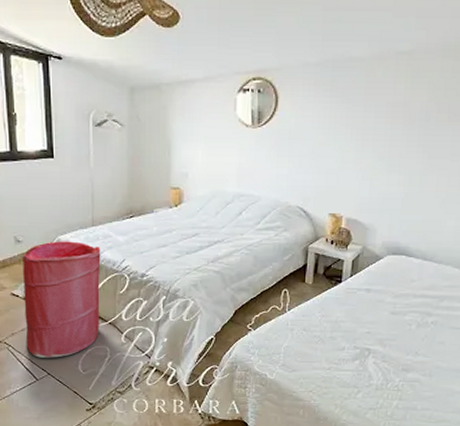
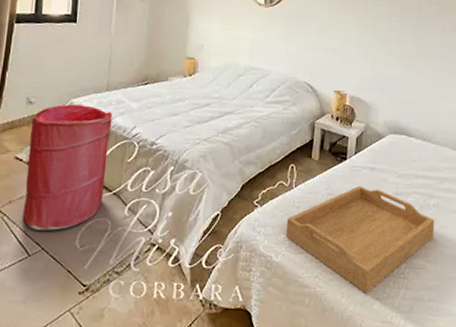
serving tray: none [280,307,432,405] -> present [286,186,435,294]

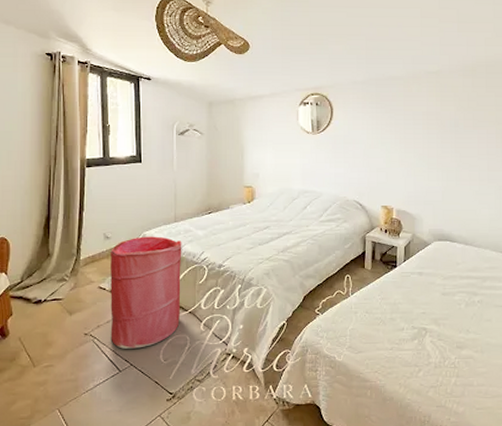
serving tray: present [286,186,435,294] -> none [347,290,480,383]

